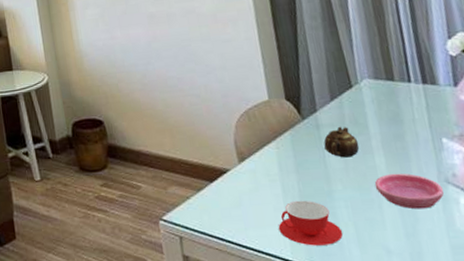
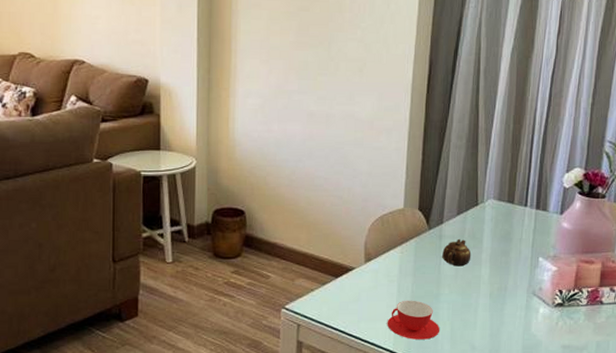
saucer: present [374,173,444,210] -> none [475,283,530,315]

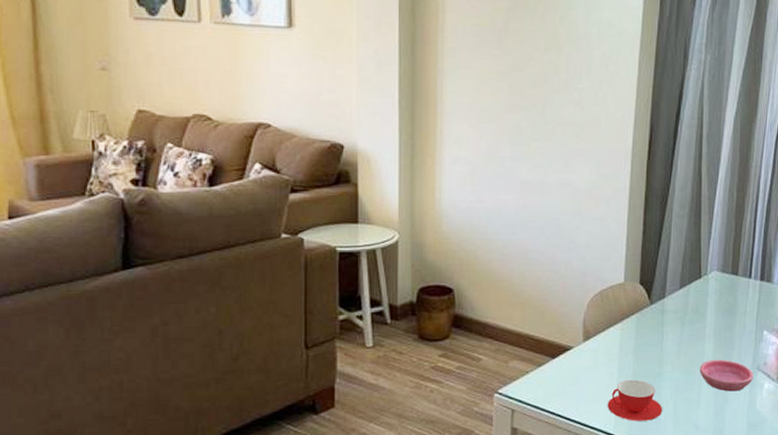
teapot: present [442,238,471,267] -> none [664,313,695,343]
saucer: none [475,283,530,315] -> present [699,359,754,392]

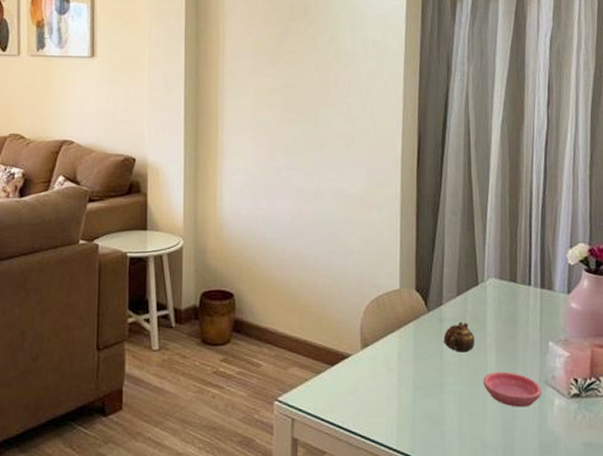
teacup: present [607,379,663,421] -> none [388,390,447,436]
teapot: none [664,313,695,343] -> present [444,321,475,353]

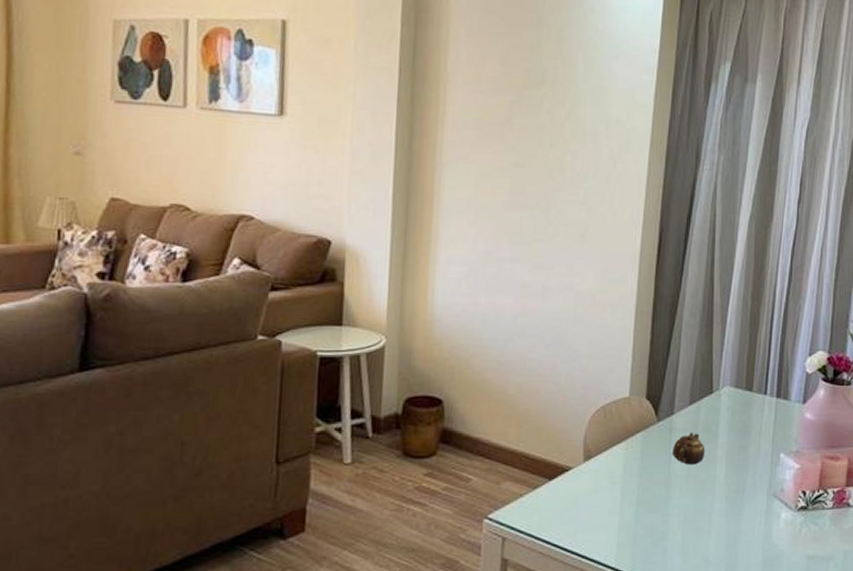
saucer: present [483,371,543,407] -> none [710,484,770,521]

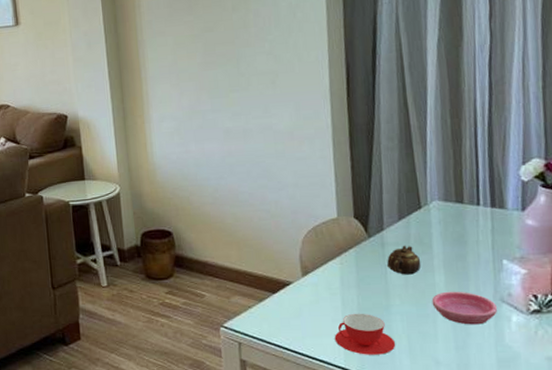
teacup: none [608,505,670,553] -> present [334,313,396,355]
saucer: none [710,484,770,521] -> present [431,291,498,325]

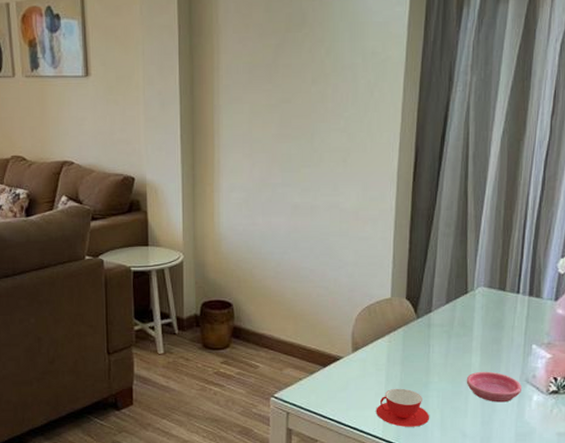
teapot: present [387,245,422,275] -> none [431,327,461,355]

